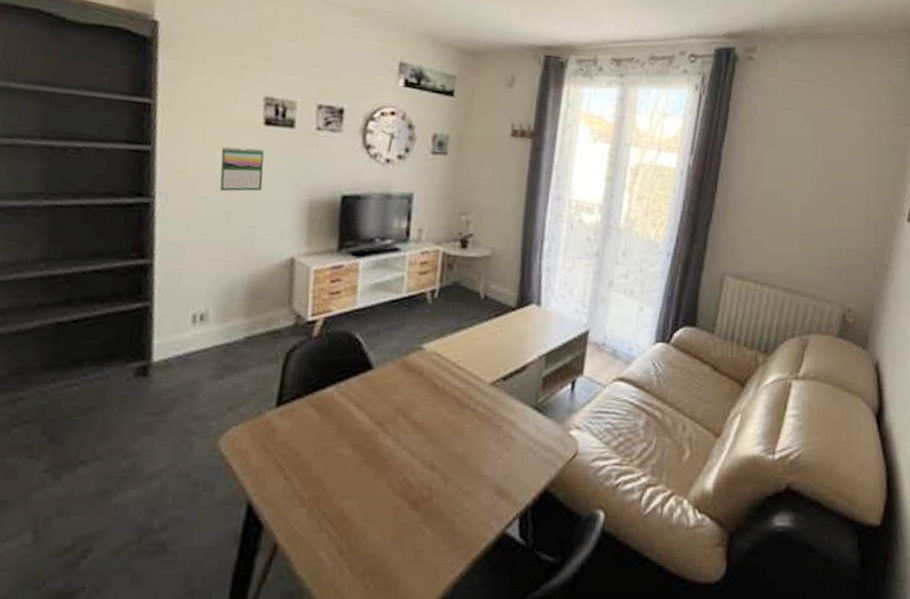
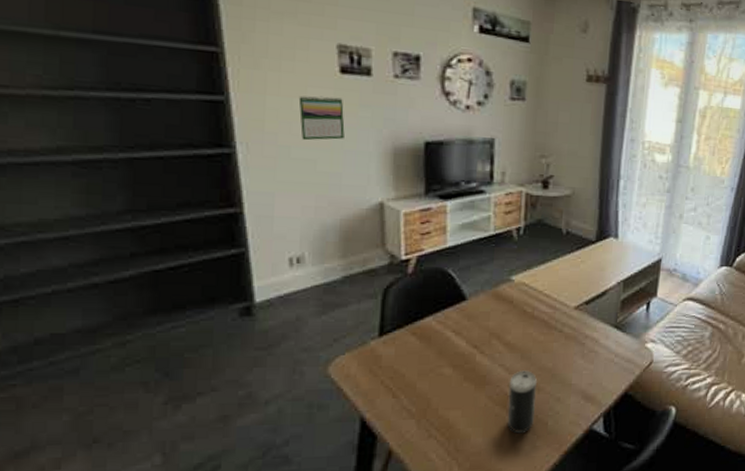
beverage can: none [409,455,446,532] -> present [507,370,538,433]

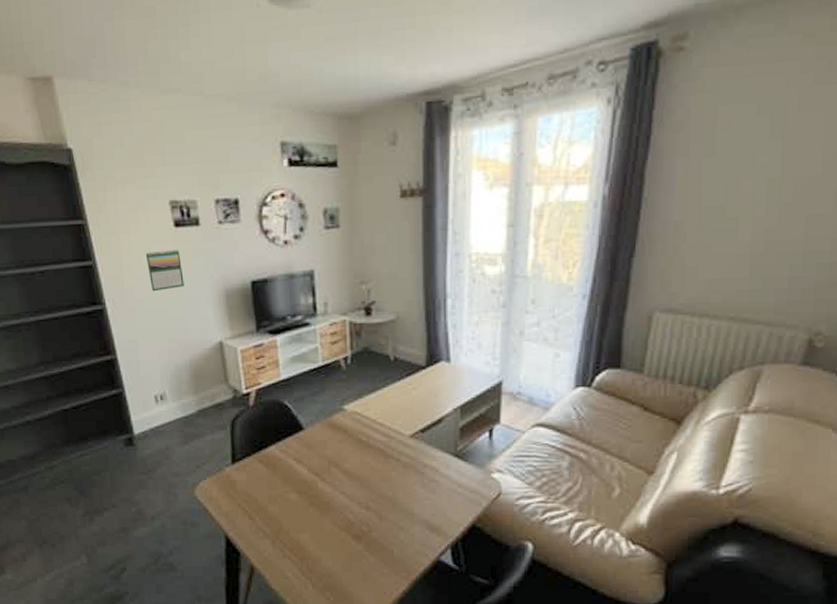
beverage can: present [507,370,538,433] -> none [352,498,379,558]

